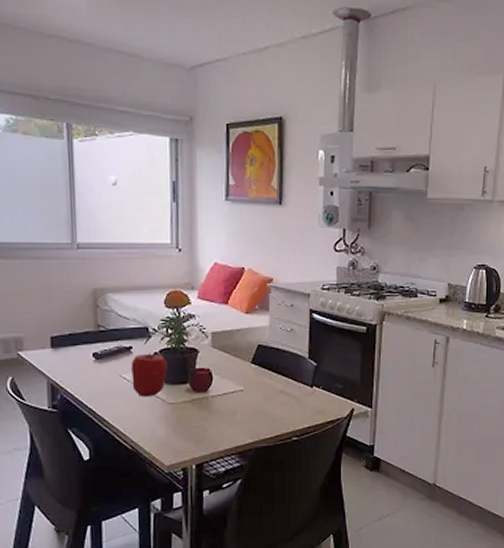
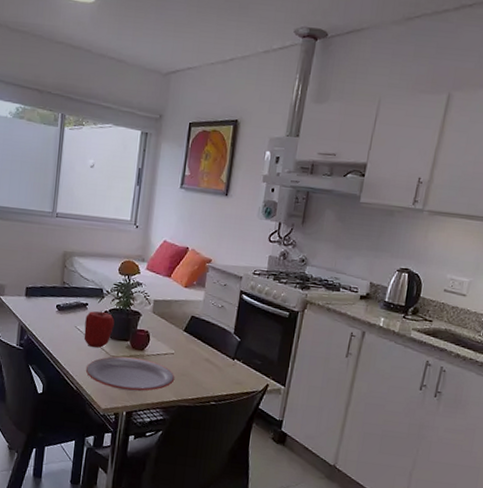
plate: none [139,402,248,440] -> present [85,356,175,392]

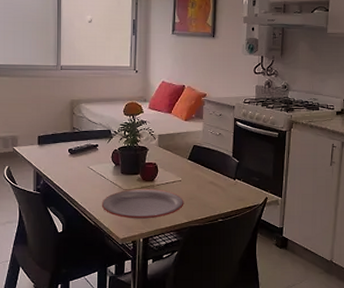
apple: present [83,311,115,348] -> none [97,150,124,183]

